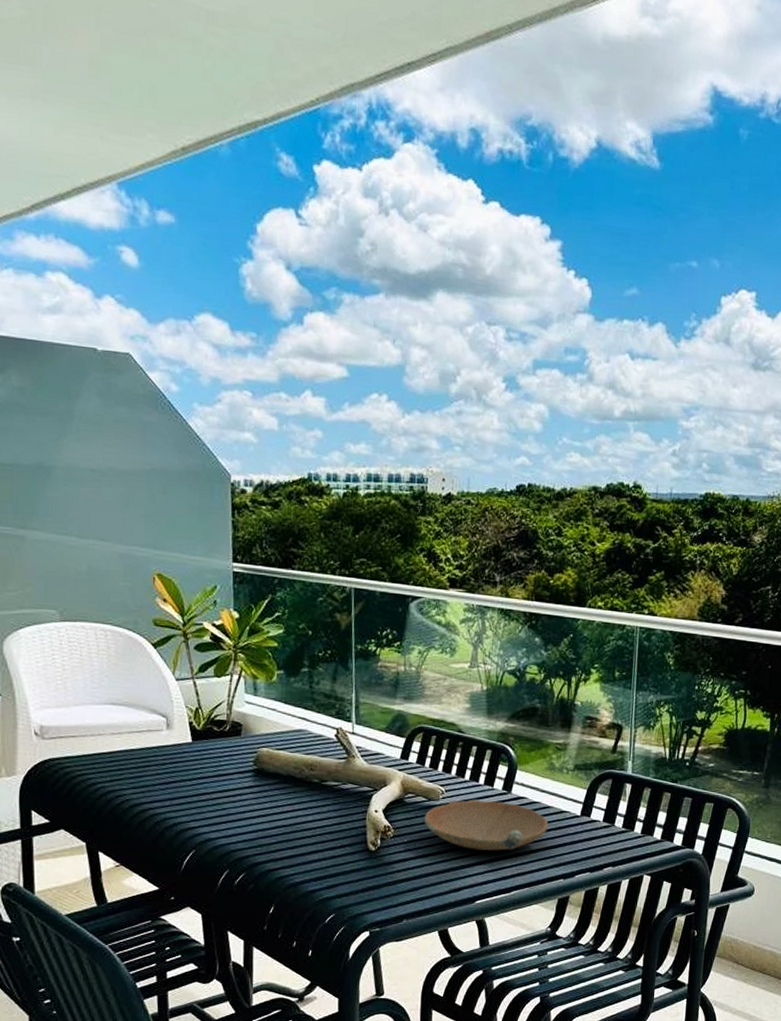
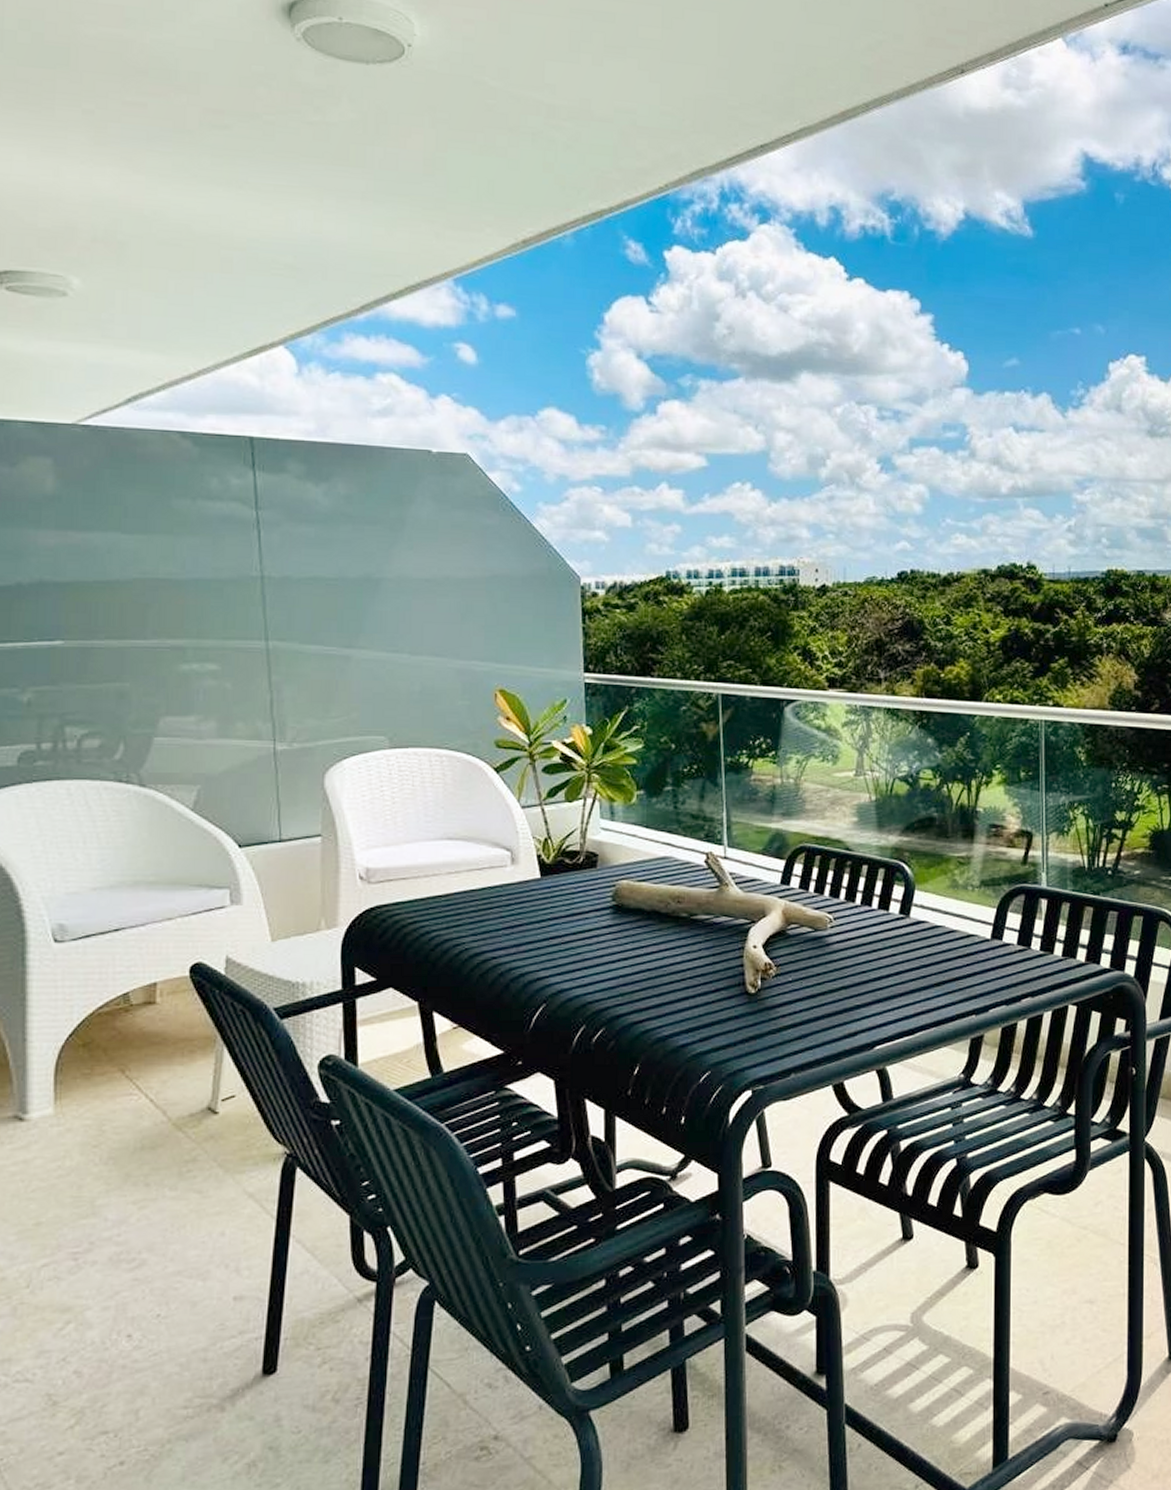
bowl: present [424,799,549,851] -> none [810,926,955,986]

